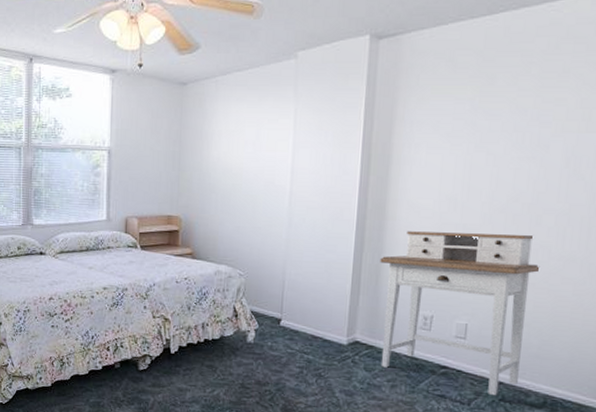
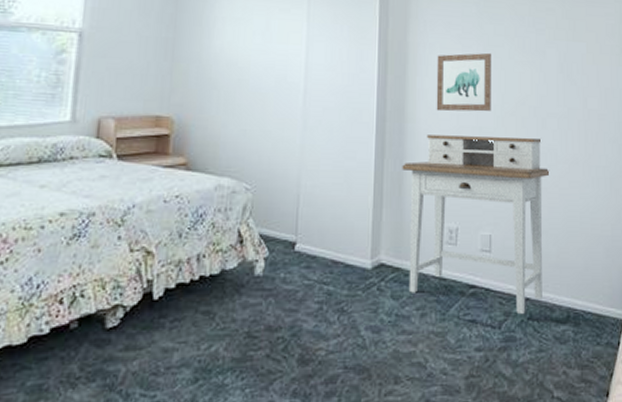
wall art: none [418,150,483,209] -> present [436,52,491,112]

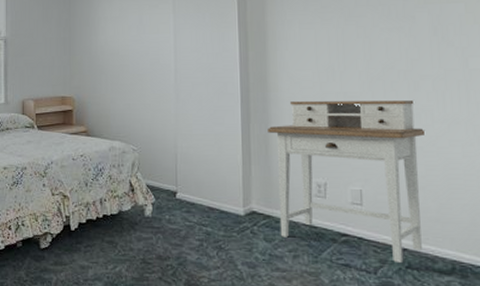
wall art: present [436,52,491,112] -> none [296,23,356,80]

